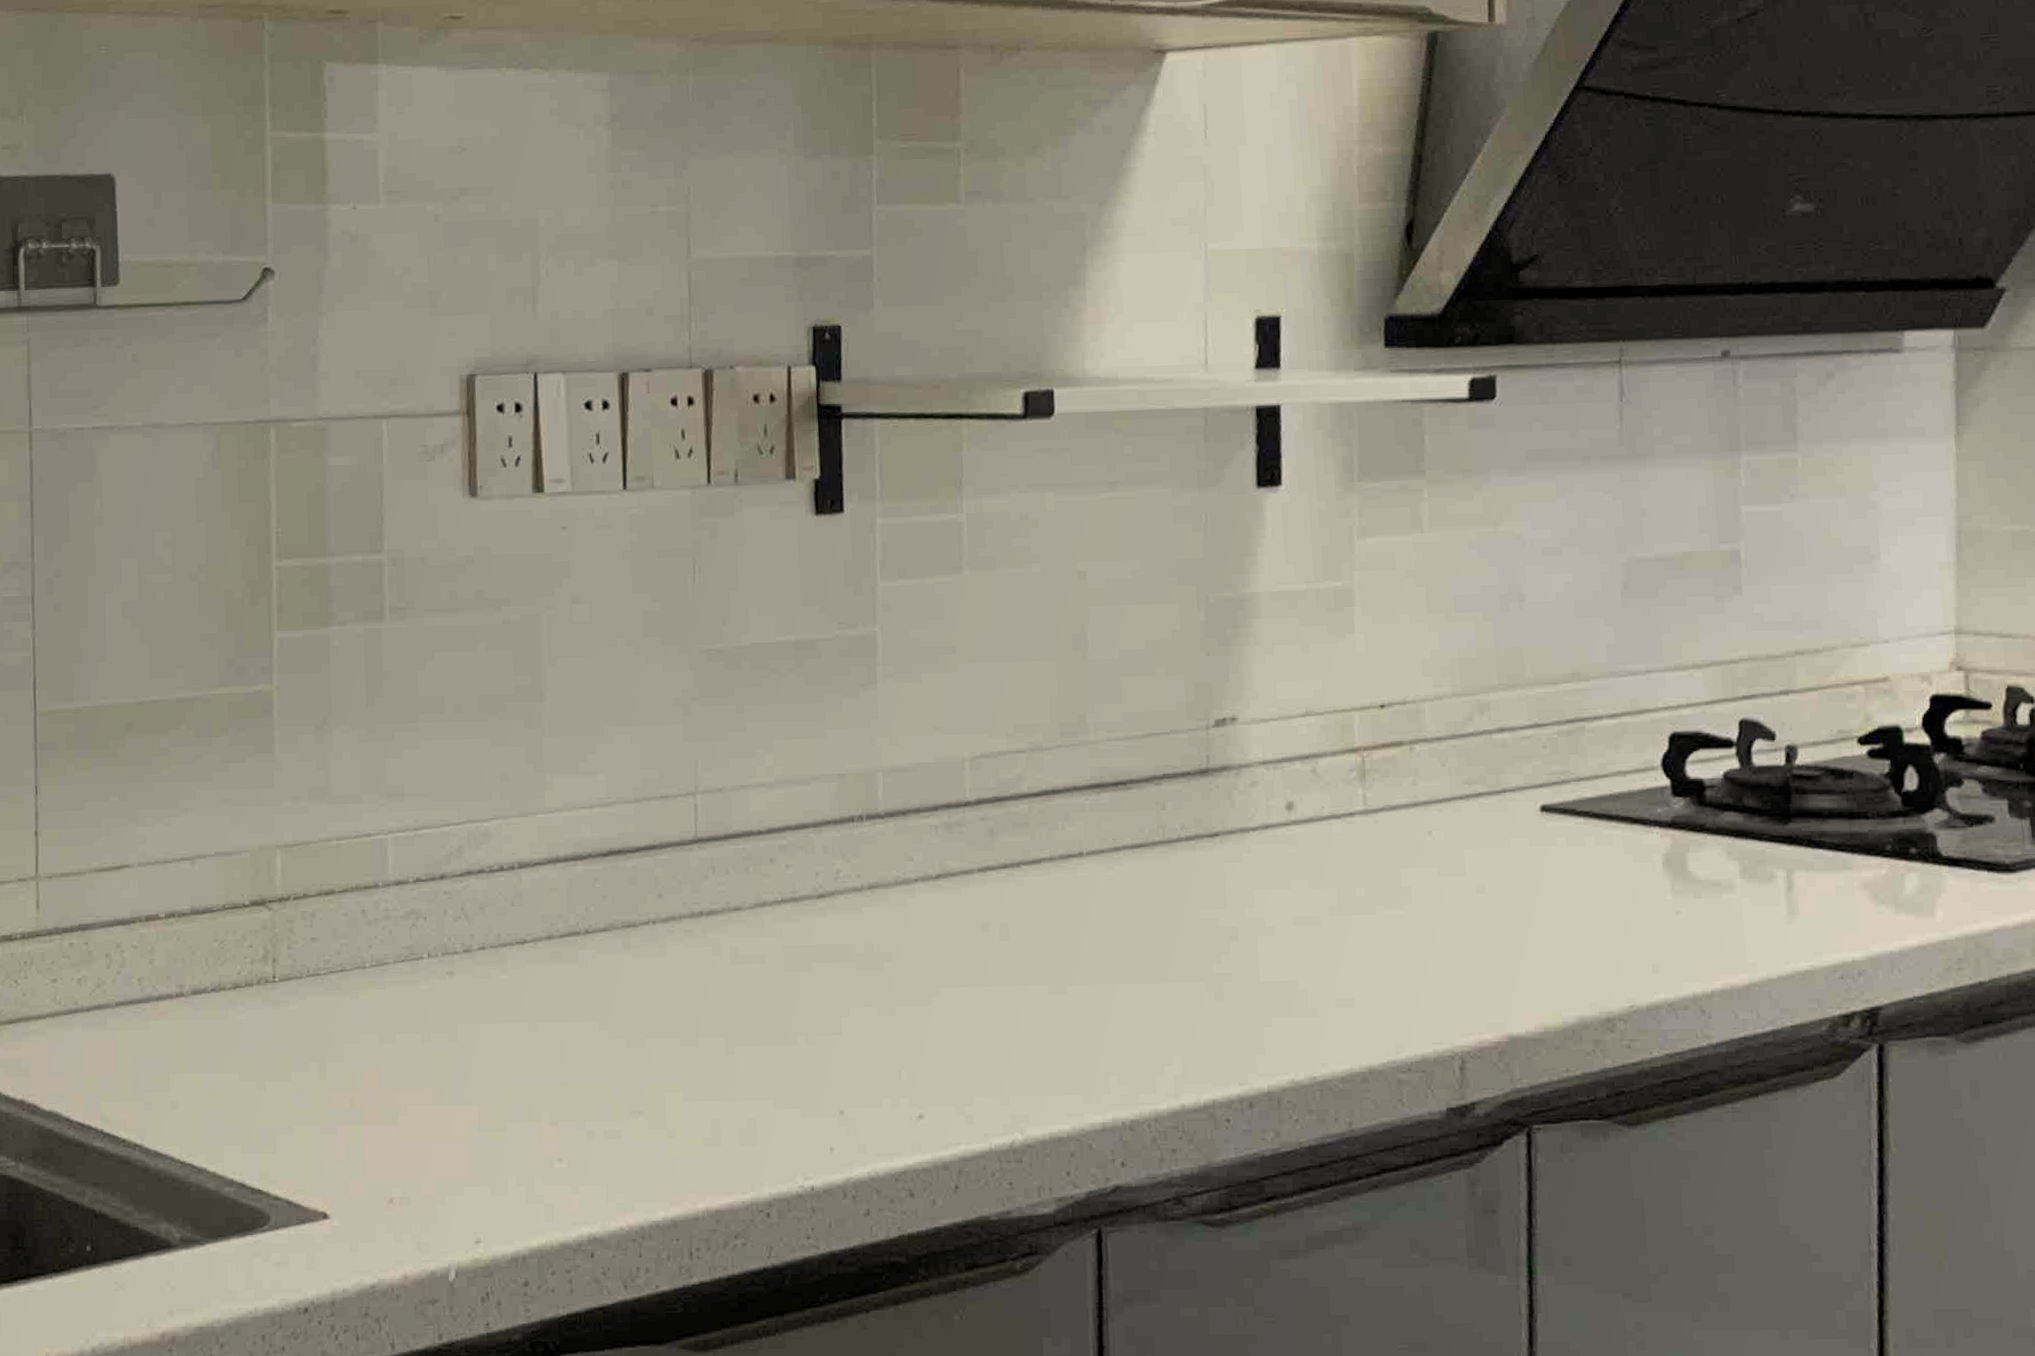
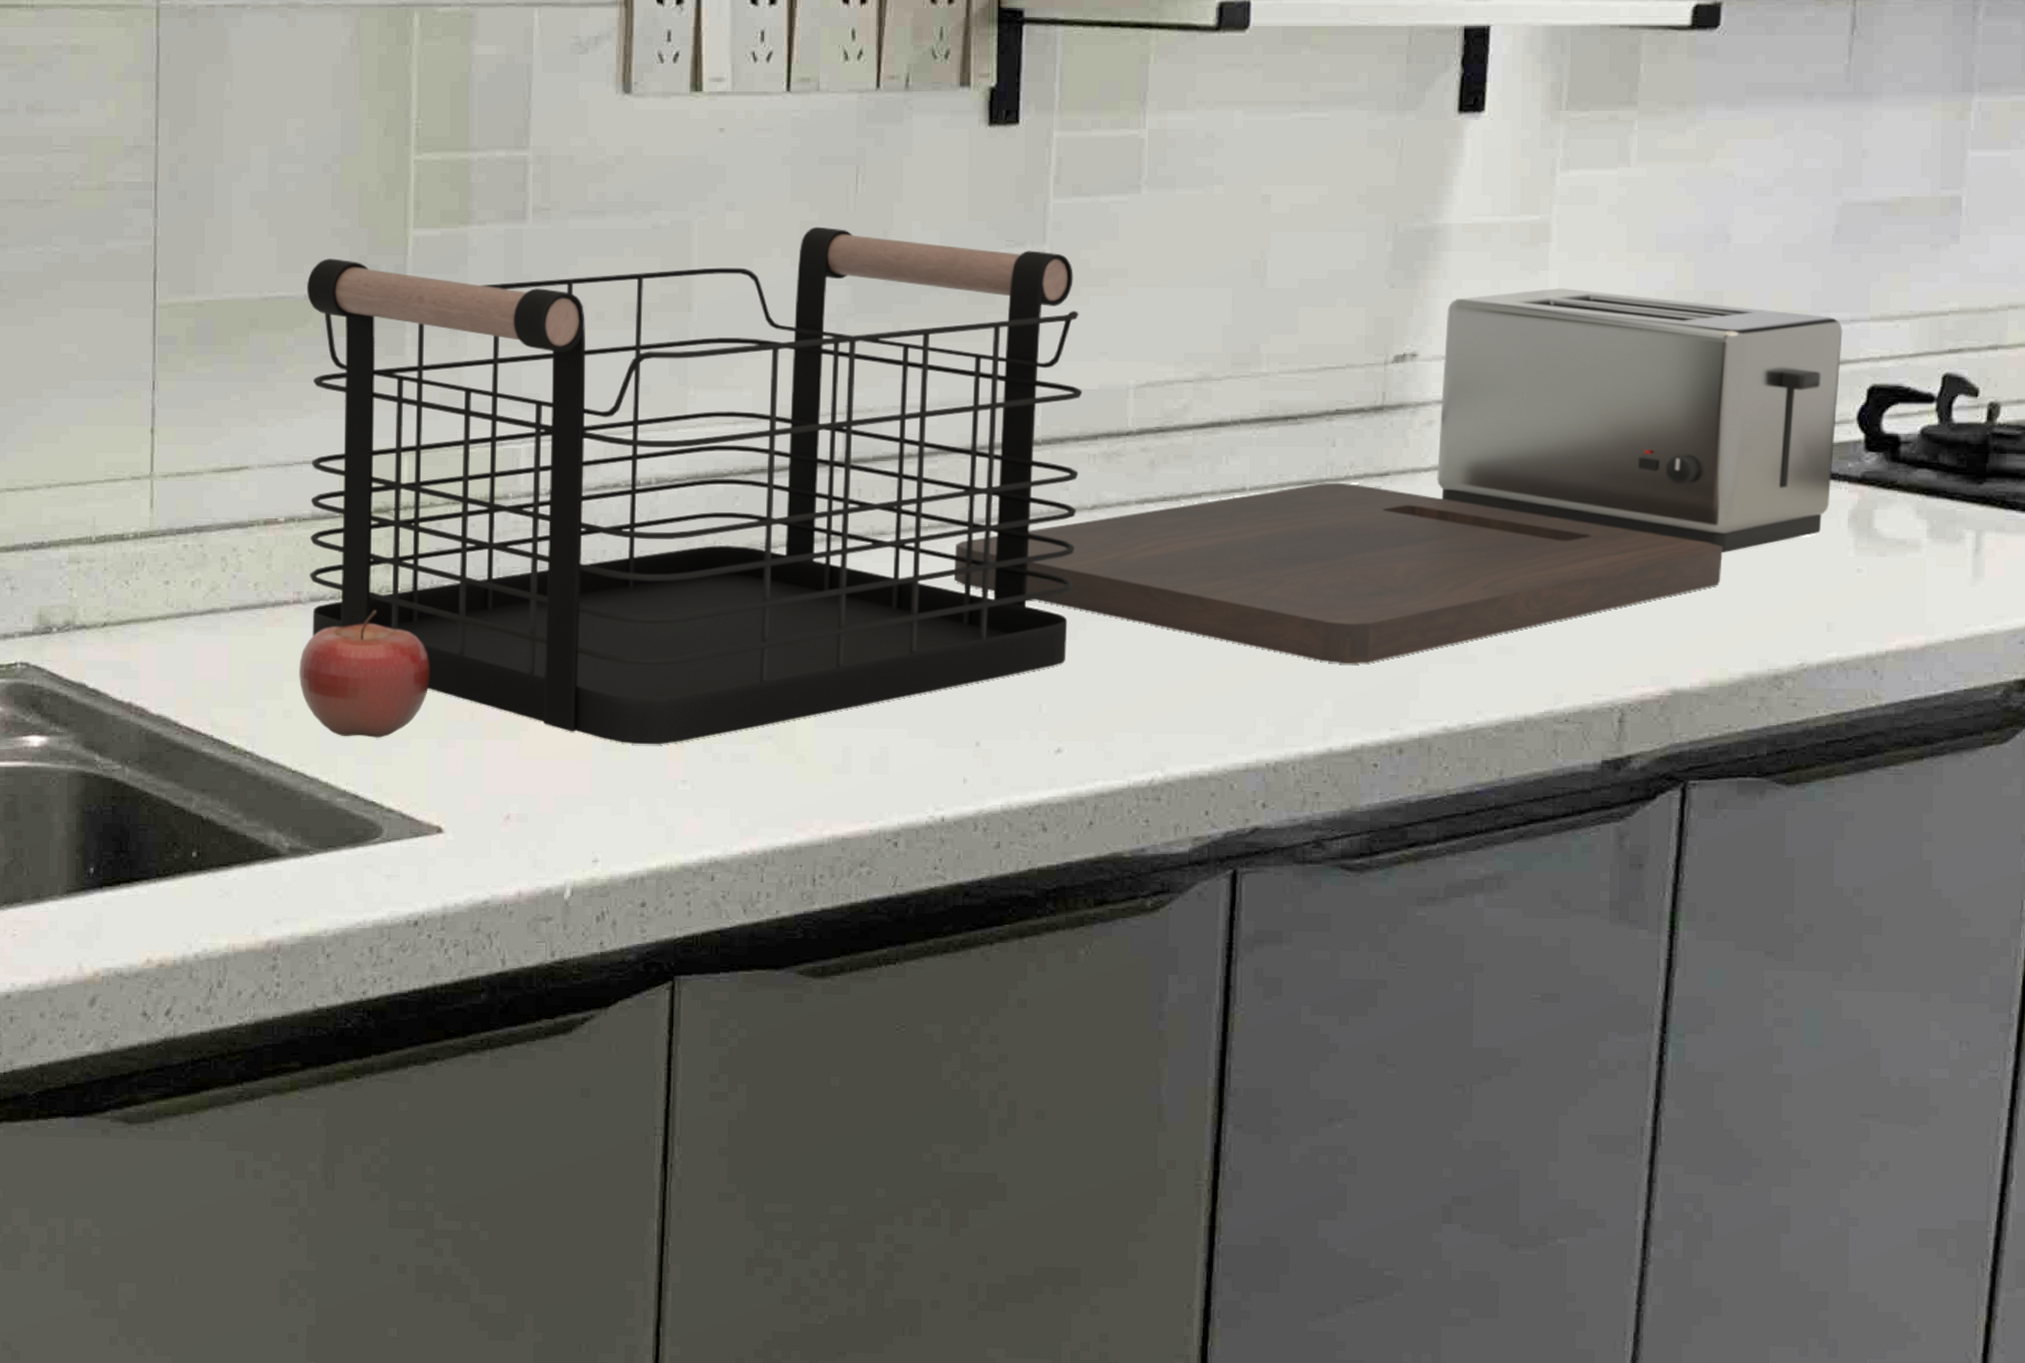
dish rack: none [179,616,924,1124] -> present [307,226,1083,744]
fruit: none [183,1000,310,1126] -> present [298,609,430,738]
cutting board: none [808,844,1546,1022] -> present [953,482,1723,664]
toaster: none [1261,650,1643,900] -> present [1437,288,1843,553]

